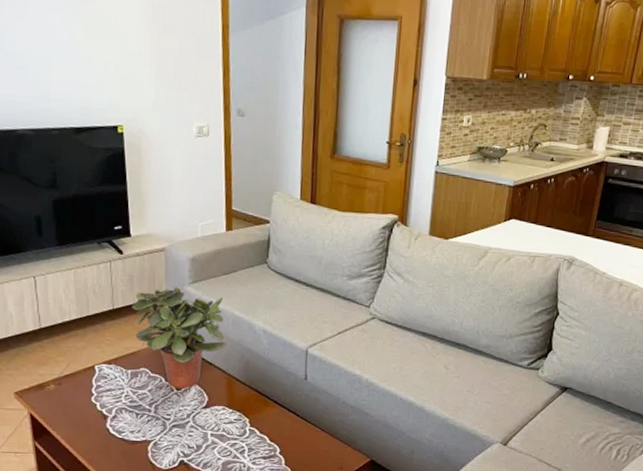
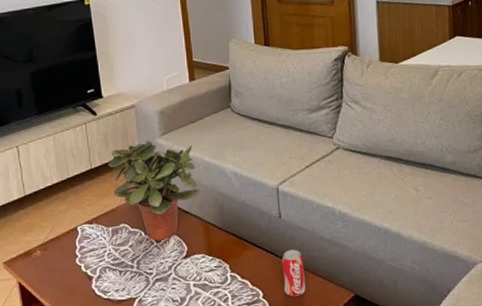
beverage can: none [301,411,325,456] -> present [281,249,306,297]

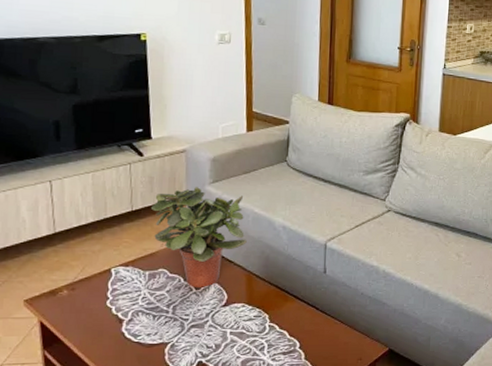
beverage can: present [281,249,306,297] -> none [321,304,344,349]

